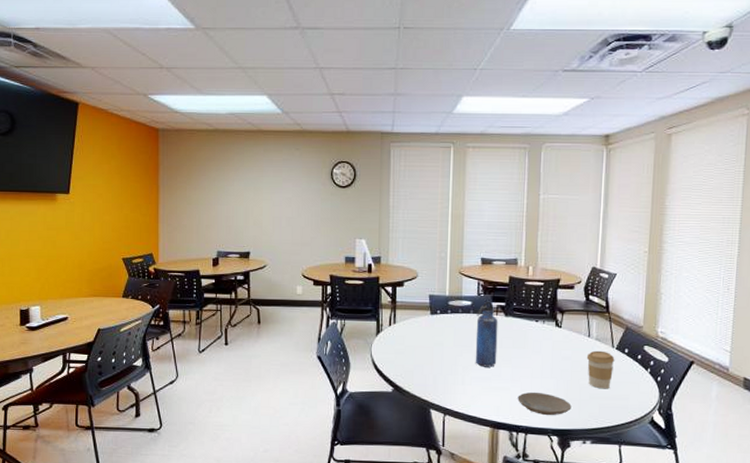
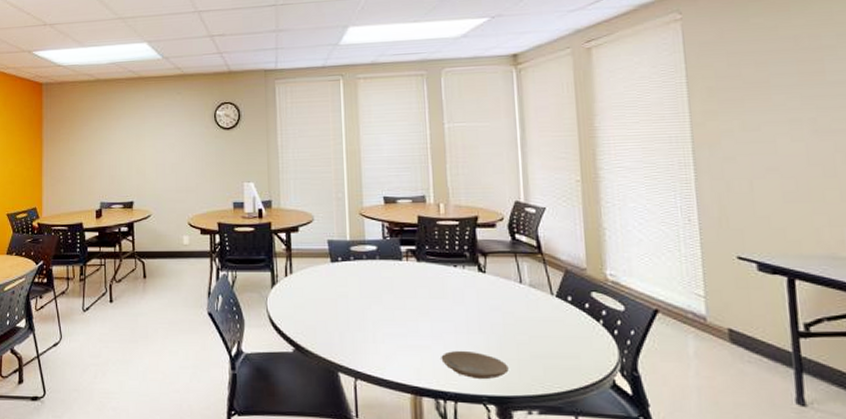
water bottle: present [475,302,498,367] -> none [383,246,412,322]
coffee cup: present [586,350,615,389] -> none [520,299,556,346]

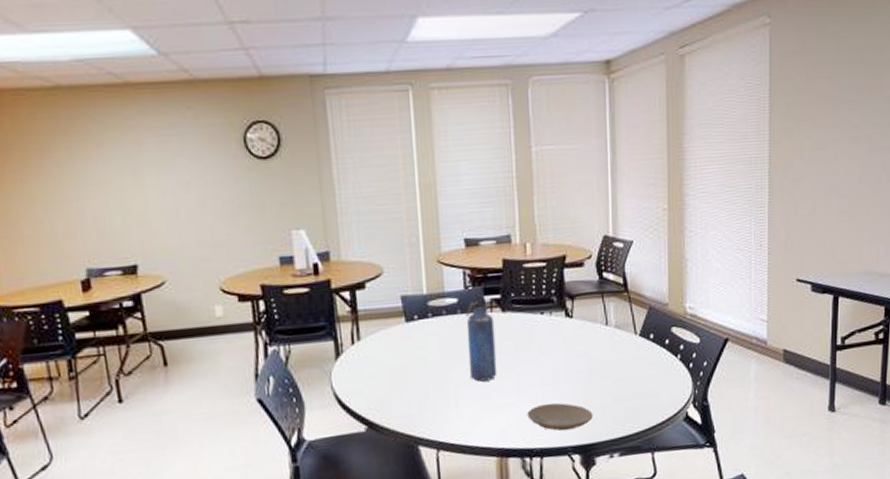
water bottle: none [383,246,412,322] -> present [465,296,497,382]

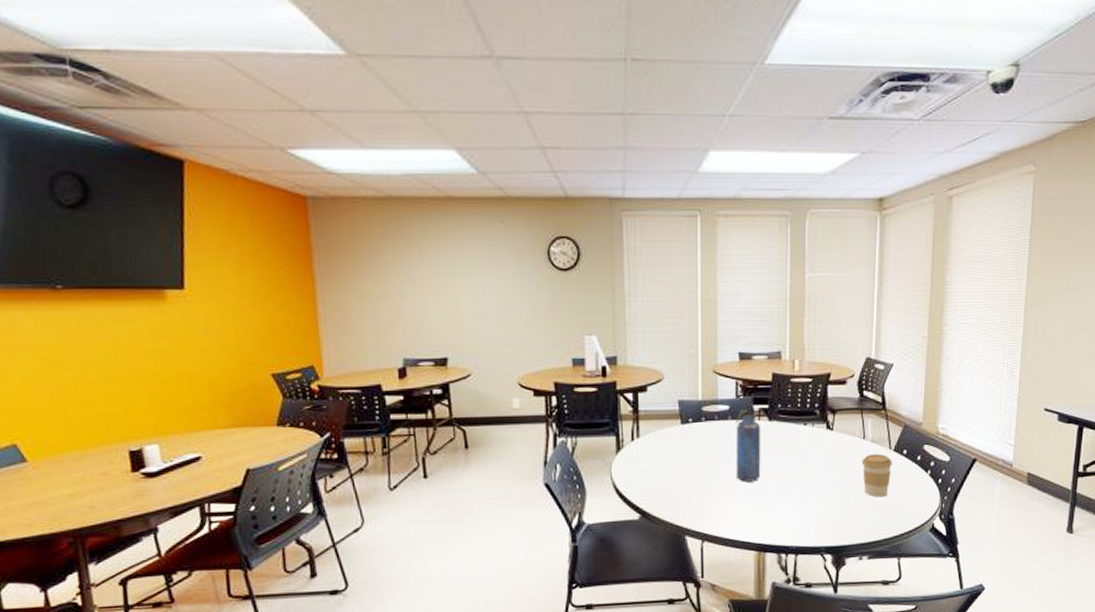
plate: present [527,403,593,431] -> none [786,506,846,532]
coffee cup: none [605,340,639,388] -> present [861,453,893,497]

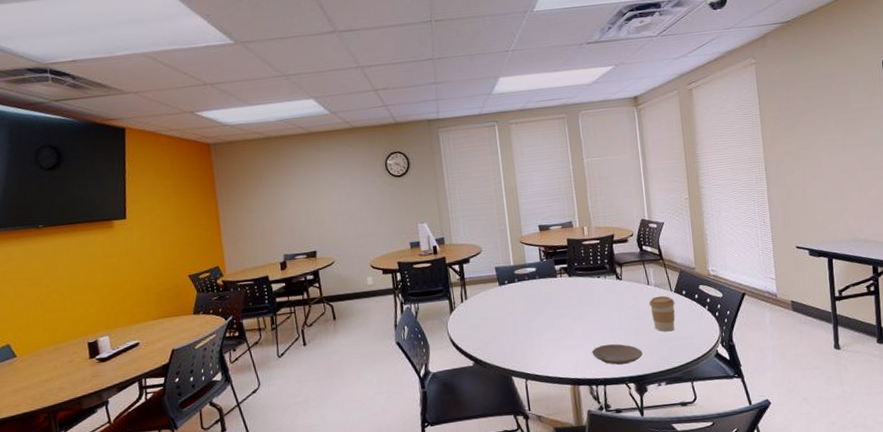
water bottle: present [735,405,761,482] -> none [542,266,568,328]
plate: none [786,506,846,532] -> present [592,344,643,365]

